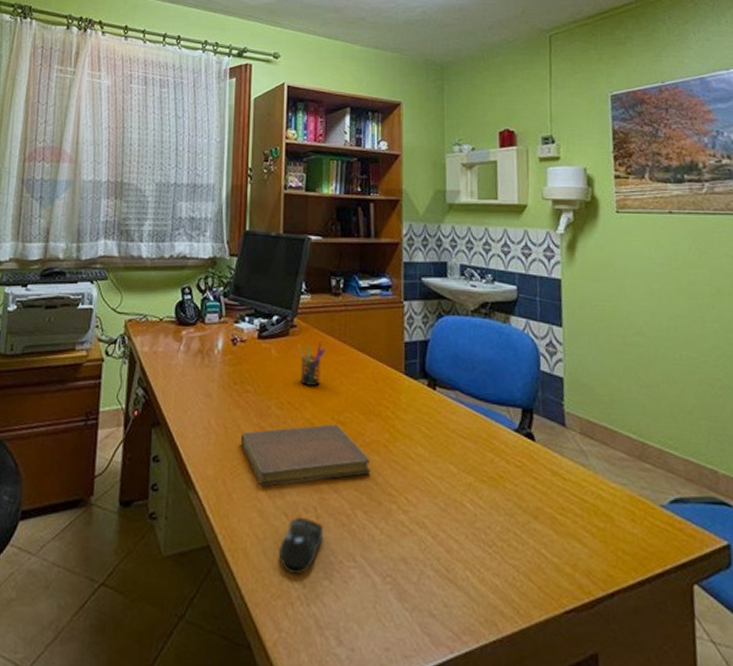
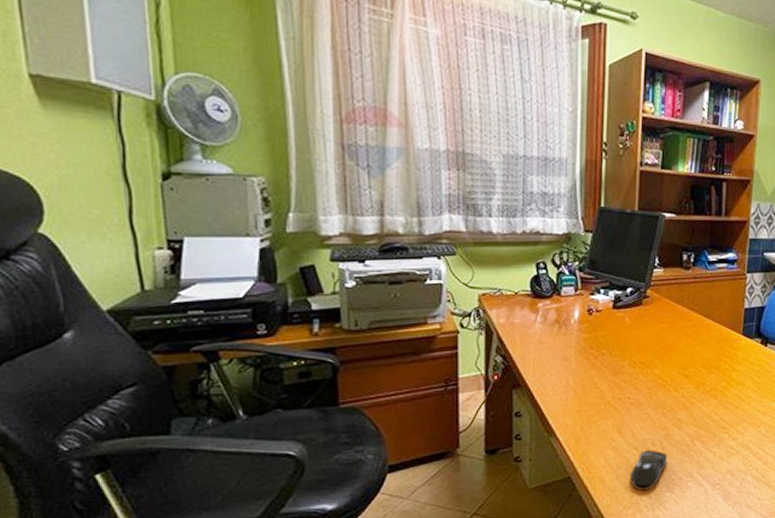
notebook: present [240,424,371,487] -> none [596,377,709,429]
pen holder: present [297,342,326,386] -> none [649,310,676,347]

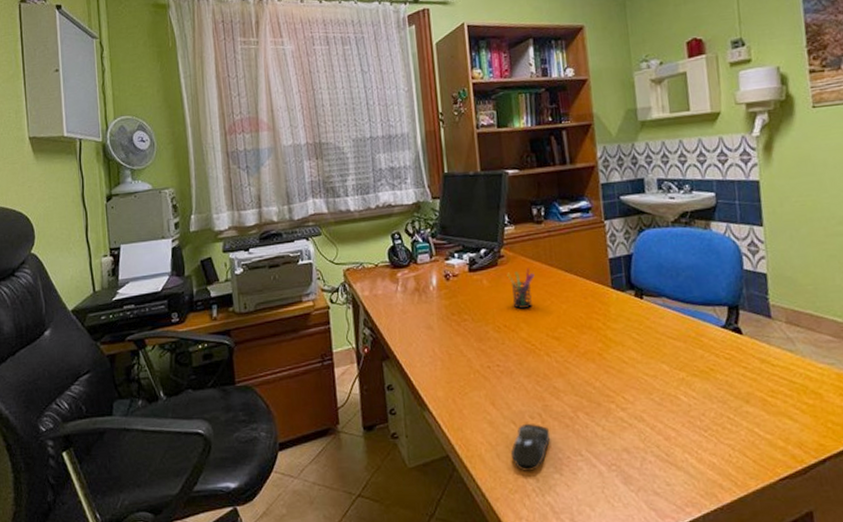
pen holder: none [649,310,676,347] -> present [507,268,535,309]

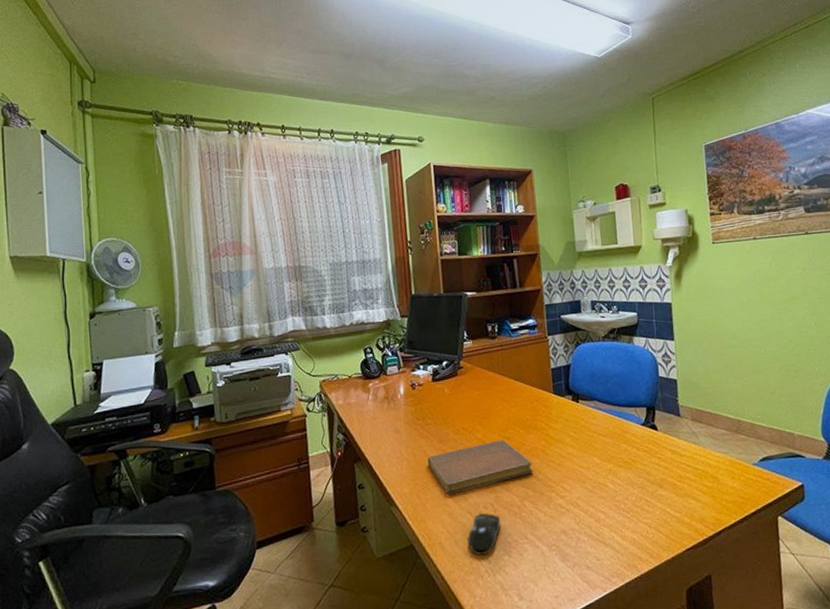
notebook: none [464,340,588,401] -> present [427,439,533,495]
pen holder: present [507,268,535,309] -> none [465,377,489,413]

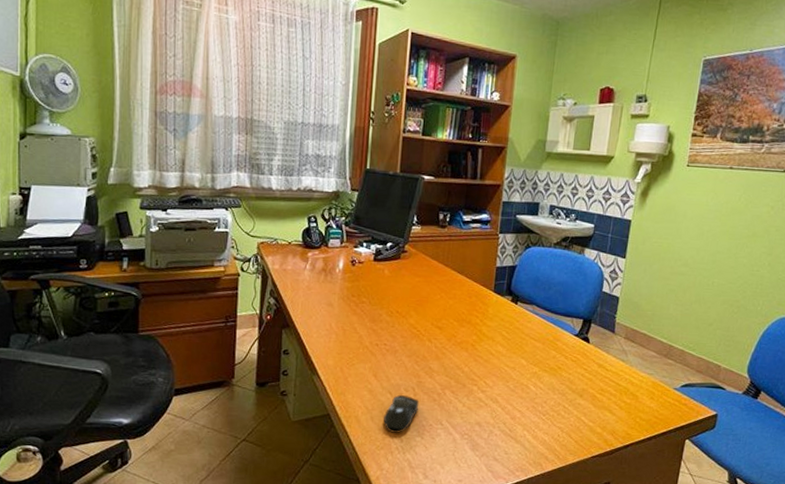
notebook: present [427,439,533,495] -> none [356,328,460,373]

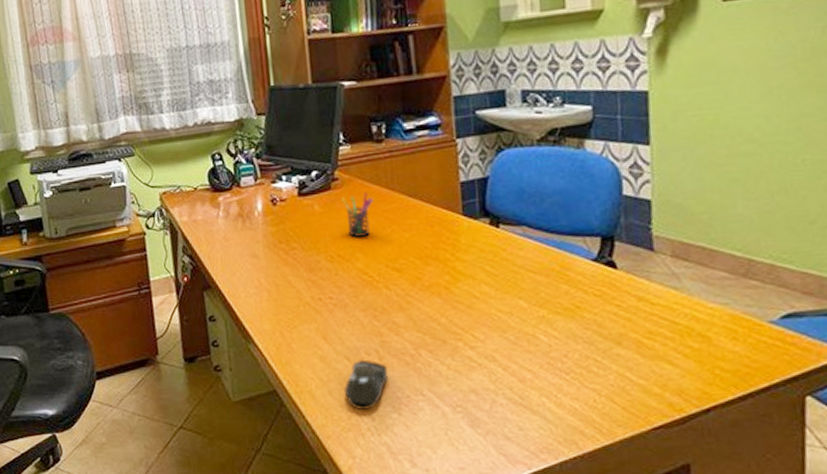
pen holder: none [407,265,431,299] -> present [341,192,373,237]

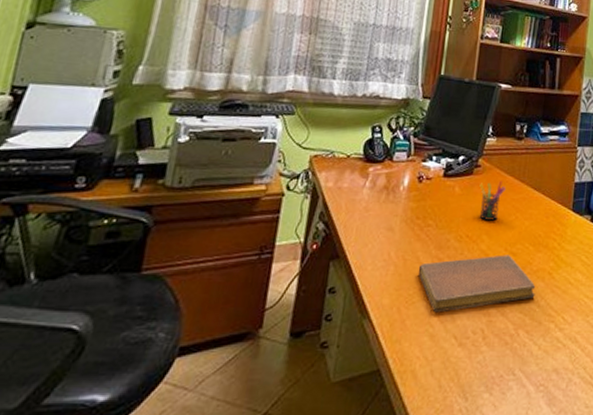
notebook: none [292,271,432,335] -> present [418,255,536,313]
computer mouse: present [345,359,388,409] -> none [446,338,489,390]

